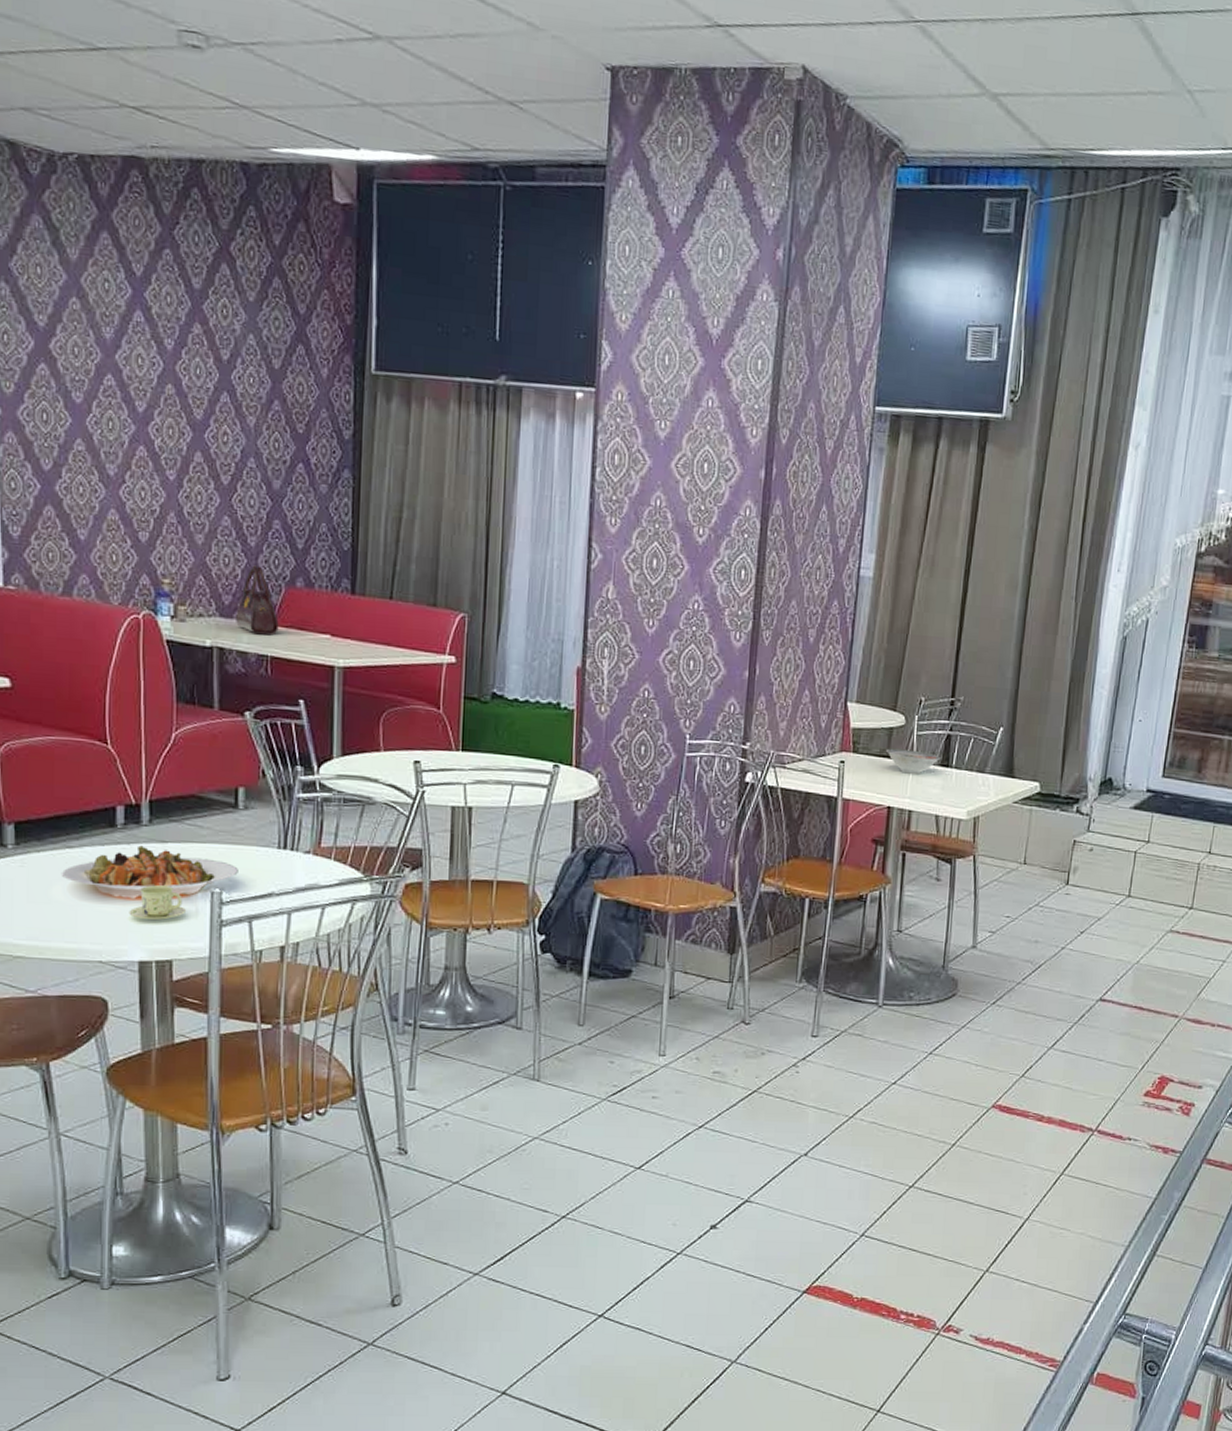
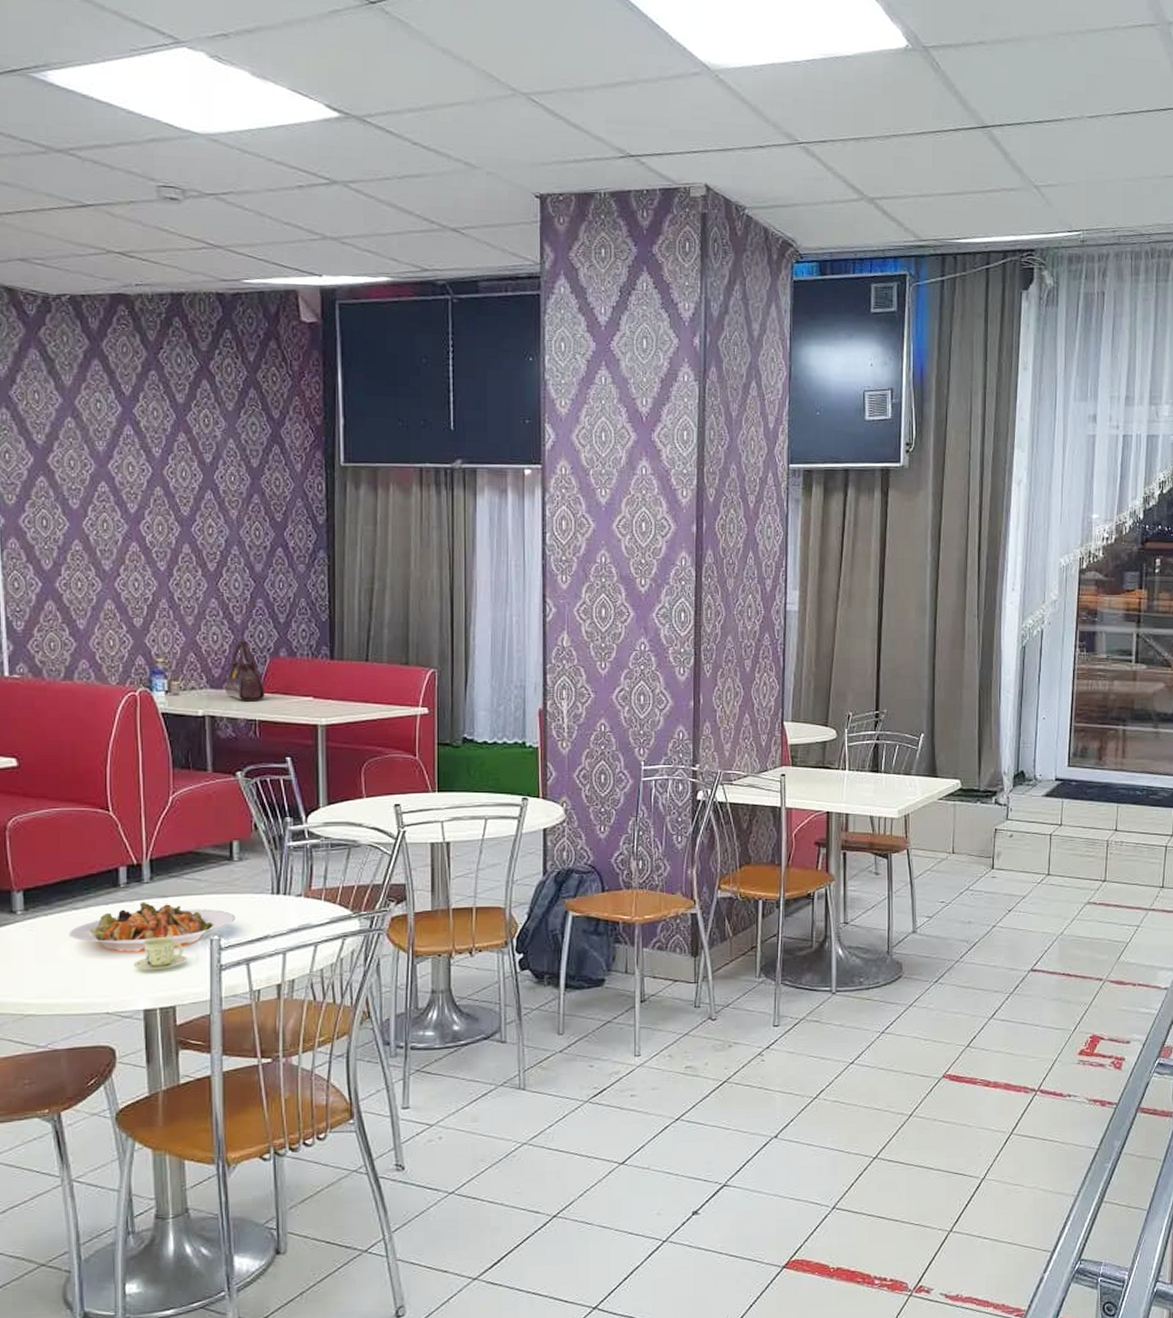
soup bowl: present [885,748,941,776] -> none [821,759,871,782]

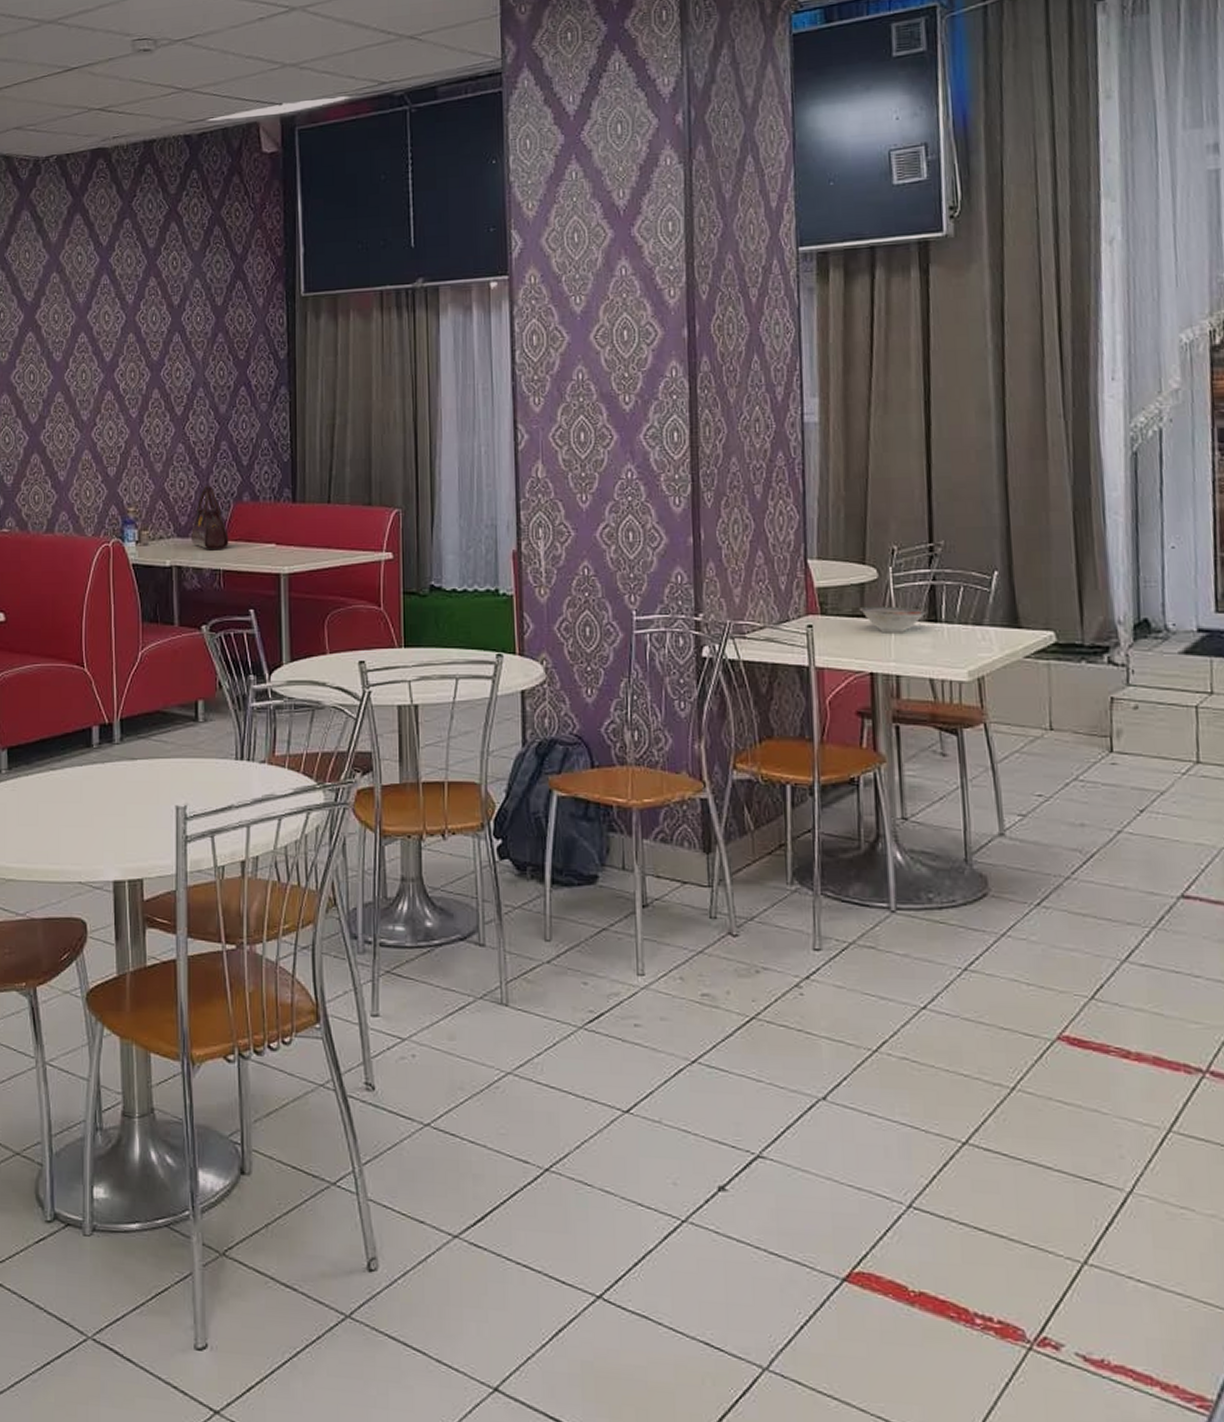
salad: present [68,902,235,952] -> none [46,764,200,818]
cup and saucer: present [133,937,187,971] -> none [104,803,154,839]
soup bowl: none [821,759,871,782] -> present [858,606,927,635]

